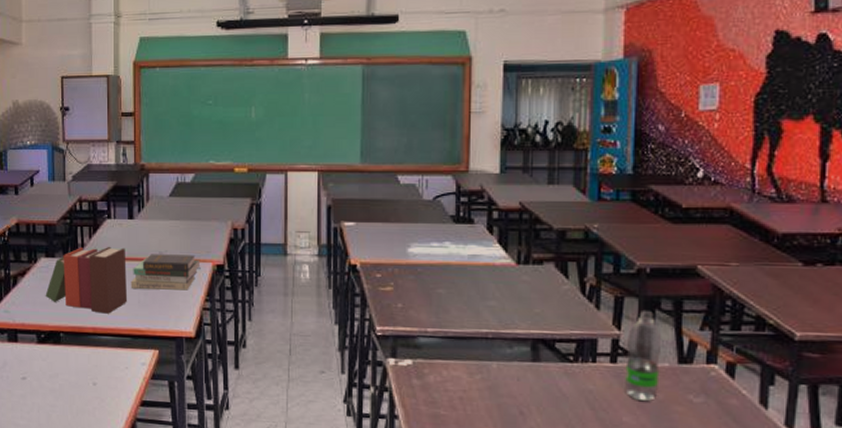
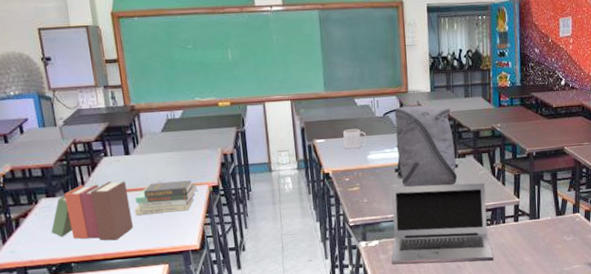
mug: none [379,212,409,239] -> present [343,129,367,150]
laptop: none [427,292,576,412] -> present [391,182,494,265]
backpack: none [442,190,533,300] -> present [394,105,459,188]
bottle: present [625,309,662,402] -> none [524,181,546,246]

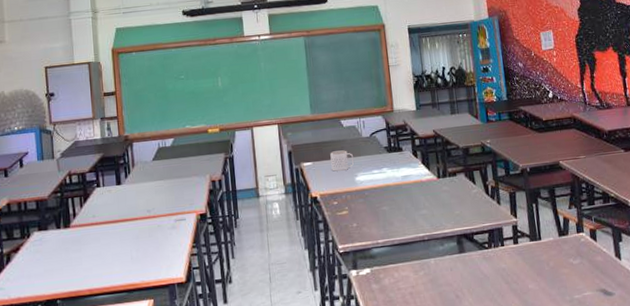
books: present [51,181,134,241] -> none [40,211,121,275]
books: present [134,180,197,215] -> none [122,209,185,247]
laptop: present [391,182,494,265] -> none [381,202,496,295]
backpack: present [394,105,459,188] -> none [380,123,450,210]

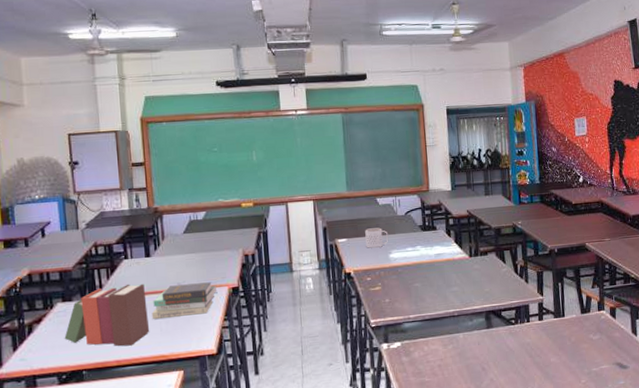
books: none [40,211,121,275] -> present [64,283,150,347]
books: none [122,209,185,247] -> present [151,282,216,319]

